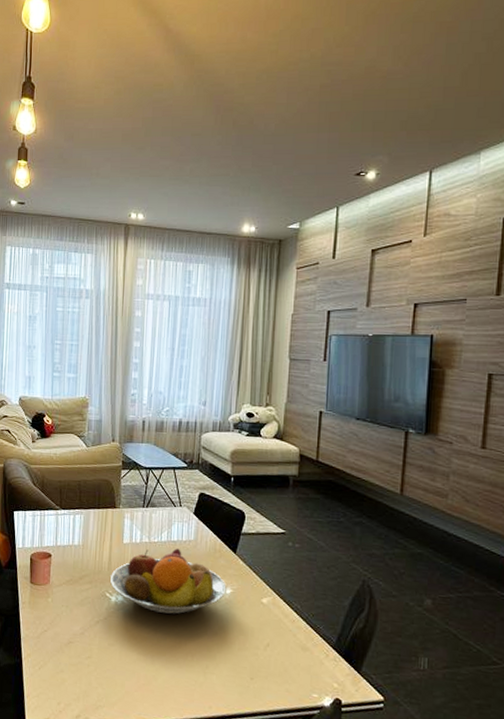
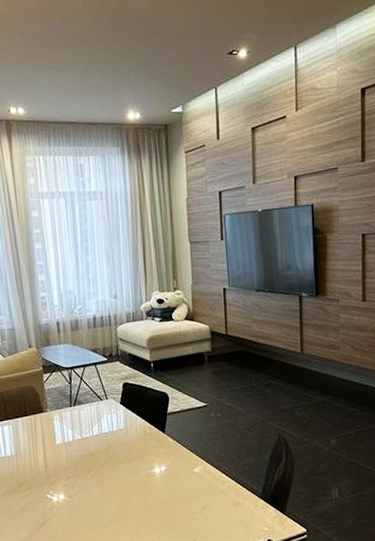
fruit bowl: present [110,548,227,614] -> none [49,439,161,502]

